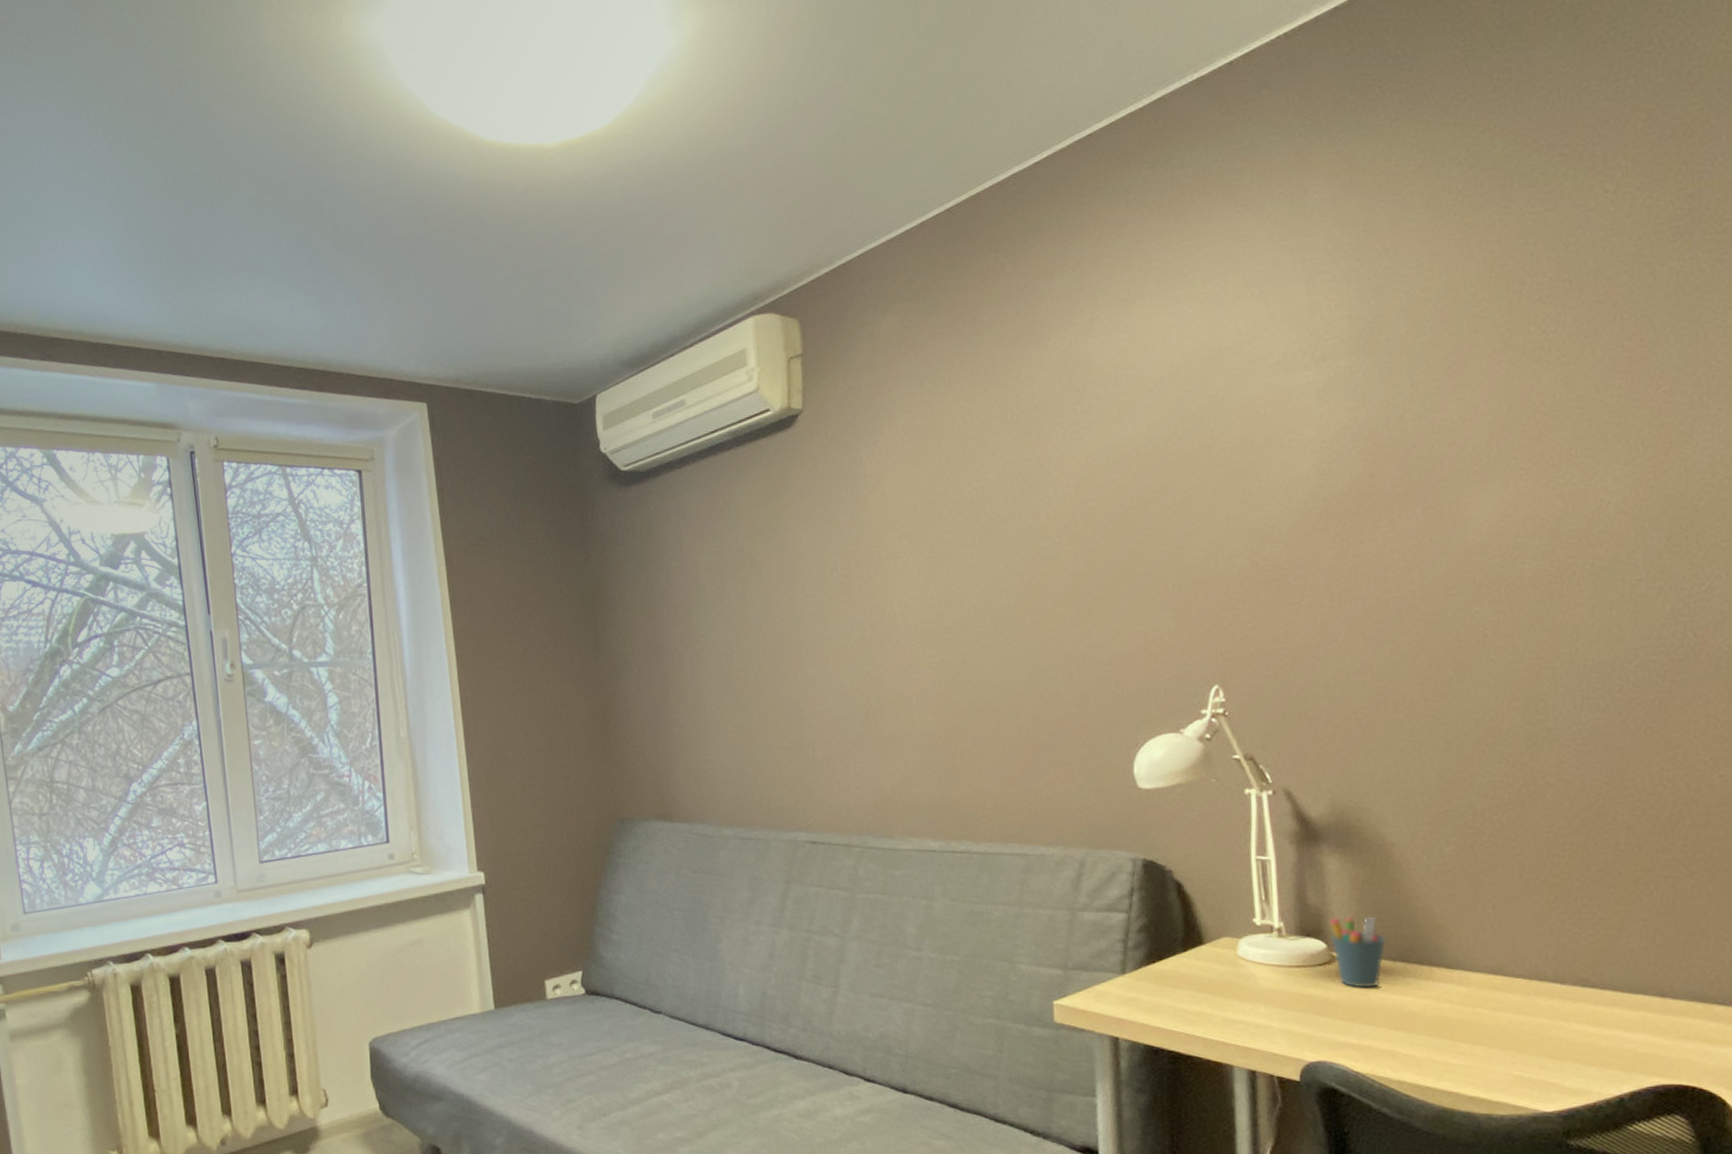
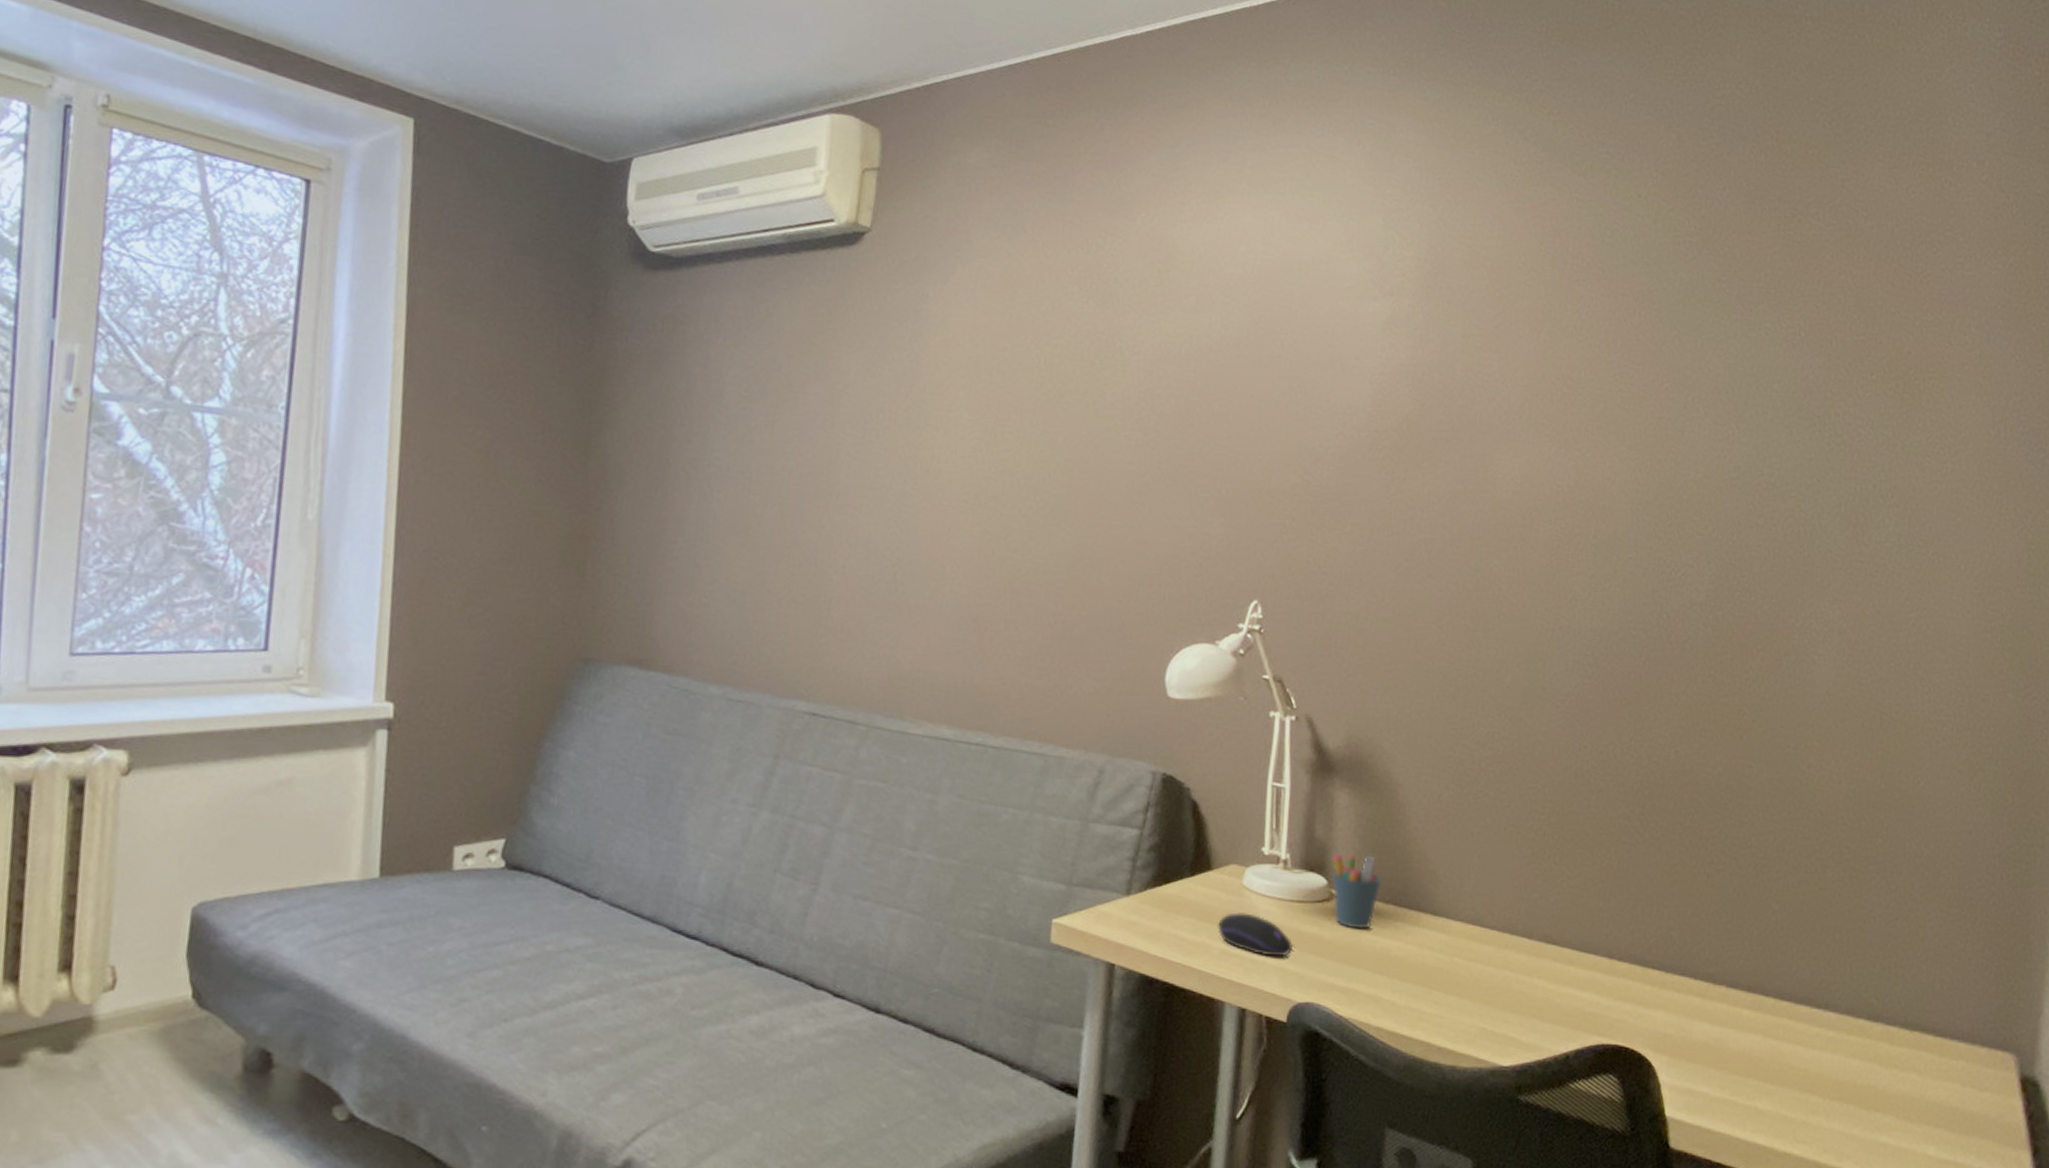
computer mouse: none [1217,981,1299,1021] -> present [1217,912,1294,957]

